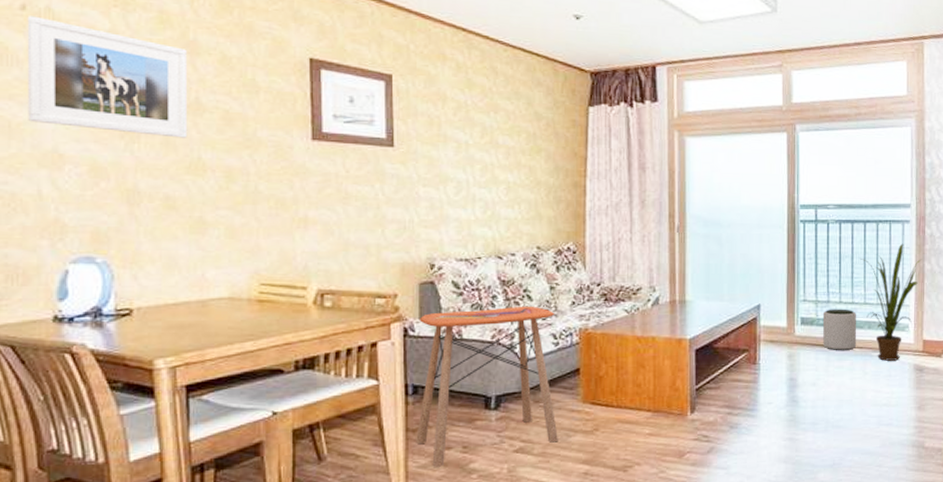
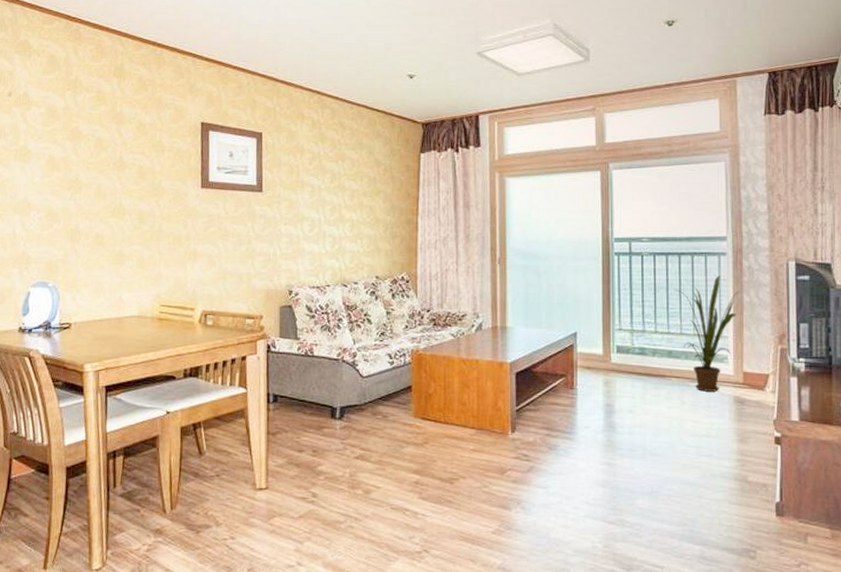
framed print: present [27,16,188,138] -> none [9,100,115,189]
side table: present [416,306,558,468] -> none [275,328,393,468]
plant pot: present [822,309,857,350] -> none [638,338,674,379]

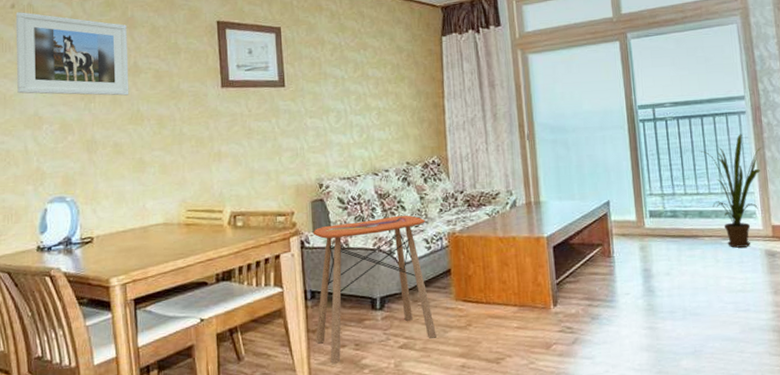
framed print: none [9,100,115,189] -> present [15,12,129,96]
side table: none [275,328,393,468] -> present [312,215,436,365]

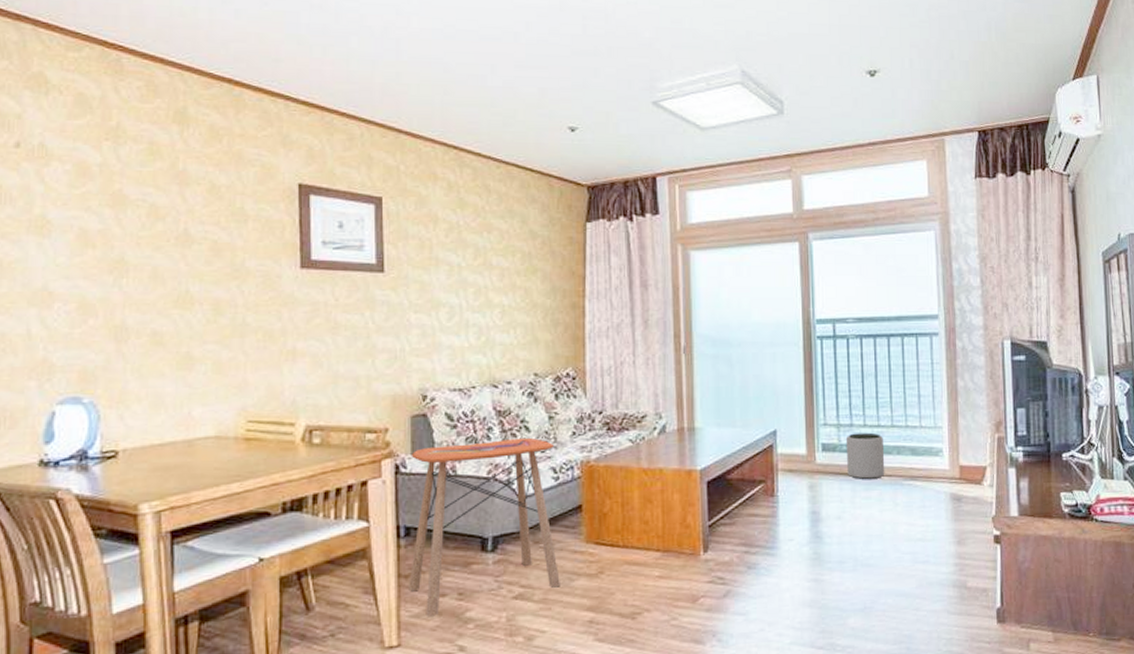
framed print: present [15,12,129,96] -> none [19,153,177,271]
plant pot: none [669,200,706,240] -> present [845,432,885,479]
house plant: present [701,134,761,248] -> none [885,358,953,490]

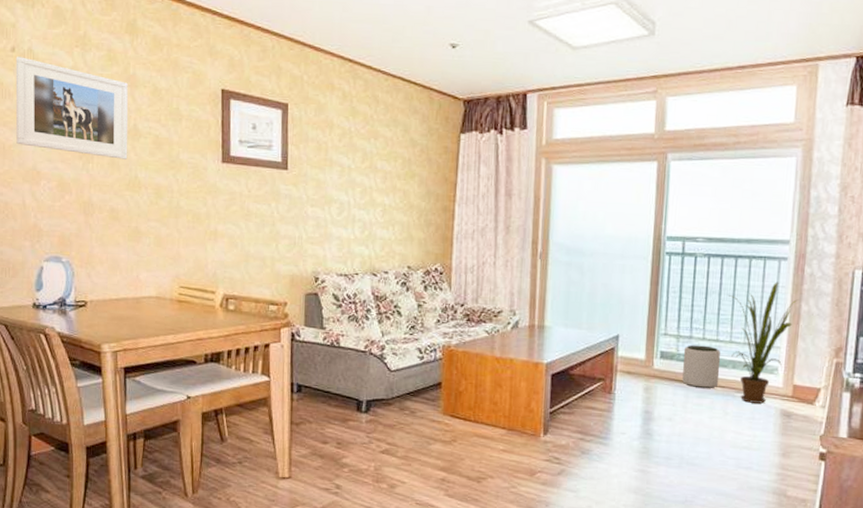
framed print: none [19,153,177,271] -> present [15,56,128,160]
side table: present [409,437,560,618] -> none [299,320,422,459]
house plant: none [885,358,953,490] -> present [729,282,798,404]

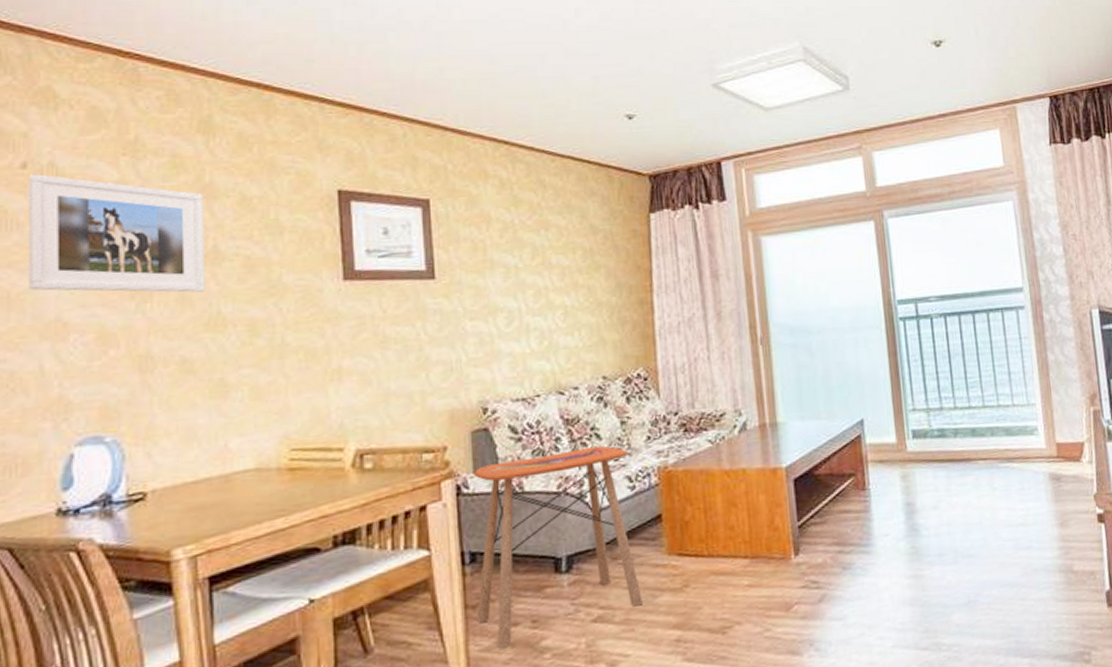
side table: none [299,320,422,459] -> present [473,445,643,650]
plant pot: present [682,345,720,388] -> none [936,415,980,465]
house plant: present [729,282,798,404] -> none [973,333,1043,472]

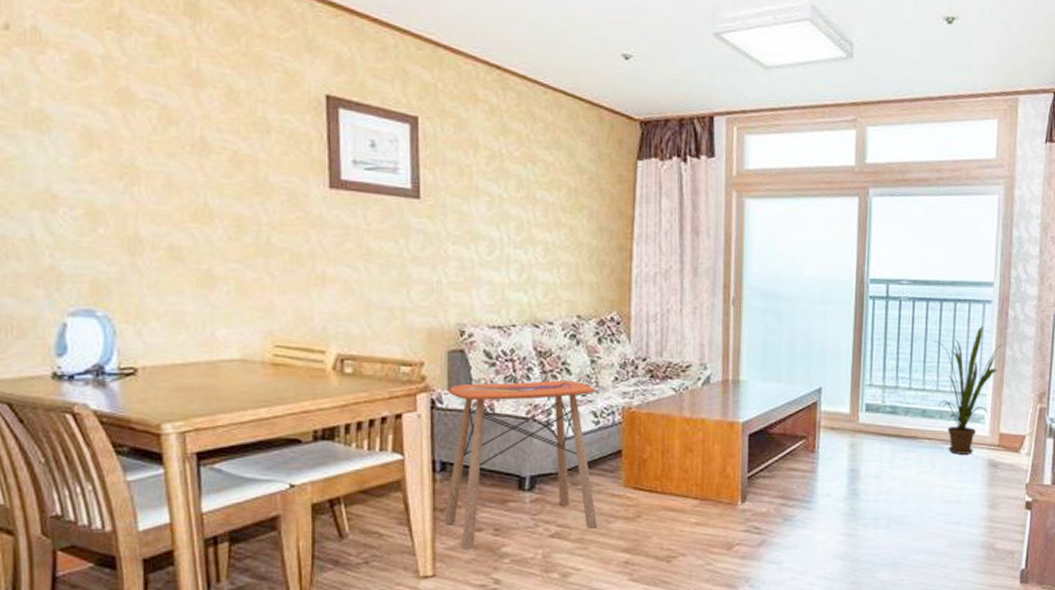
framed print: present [27,174,206,293] -> none [11,36,193,181]
house plant: none [973,333,1043,472] -> present [935,326,1003,454]

